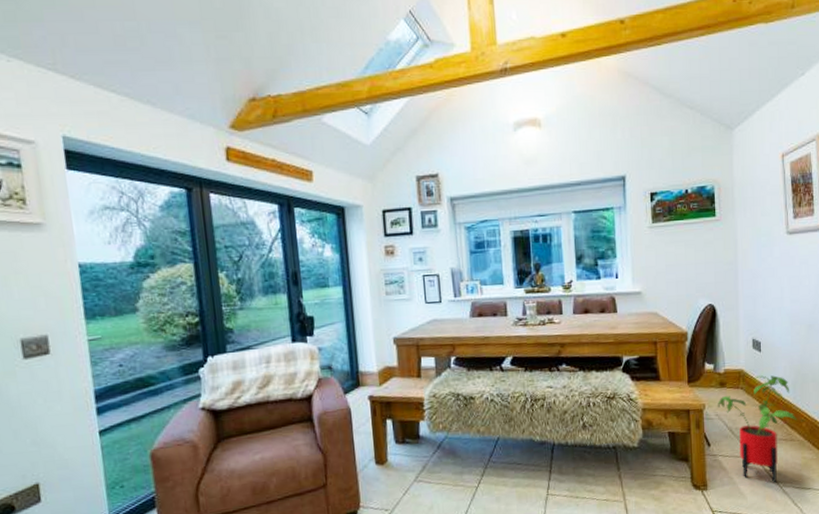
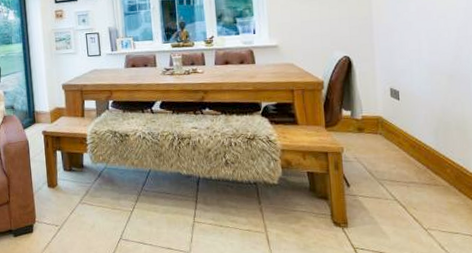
house plant: present [718,375,797,483] -> none [356,122,441,225]

